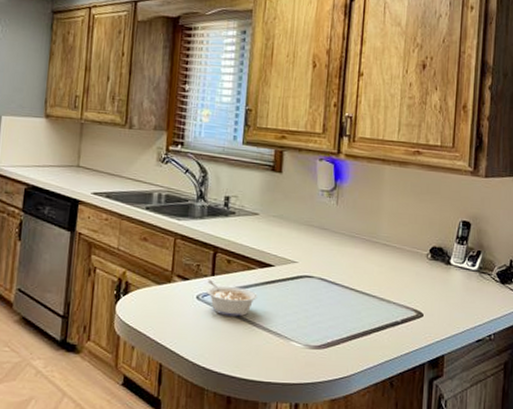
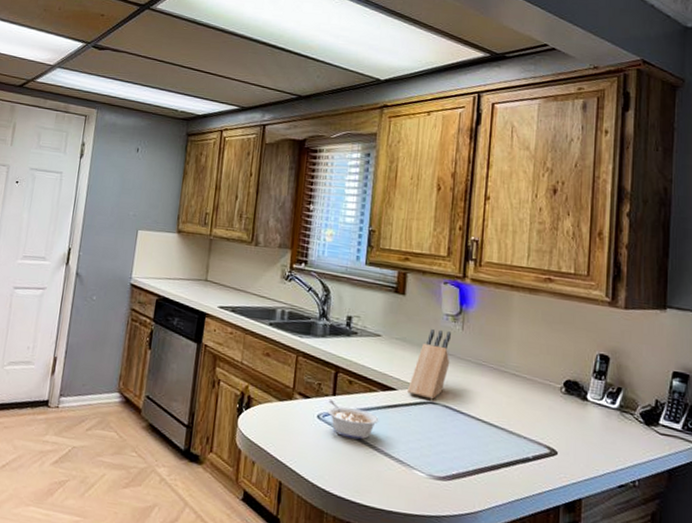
knife block: none [285,204,326,273] -> present [408,328,451,400]

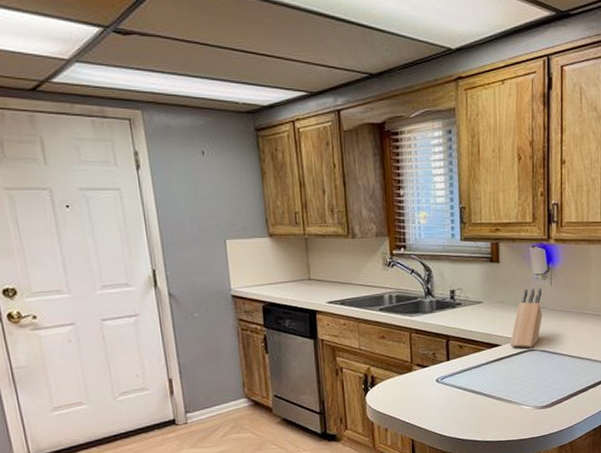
legume: present [327,400,379,440] -> none [444,365,489,393]

